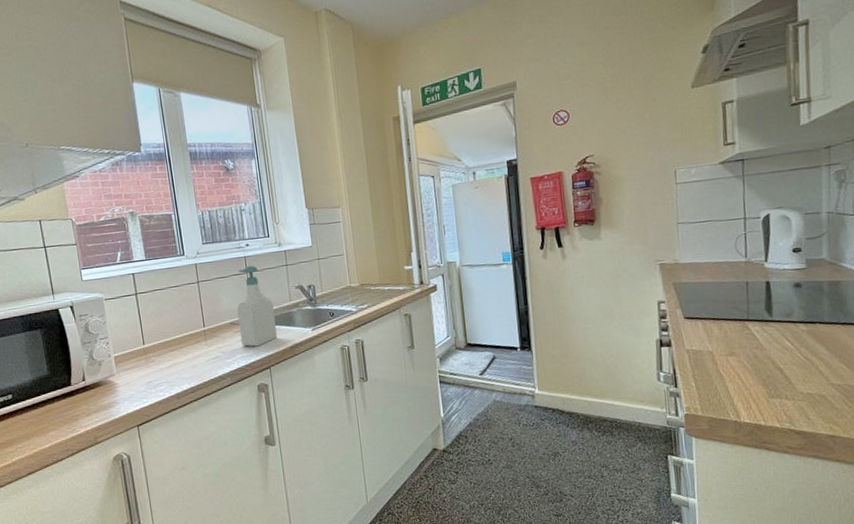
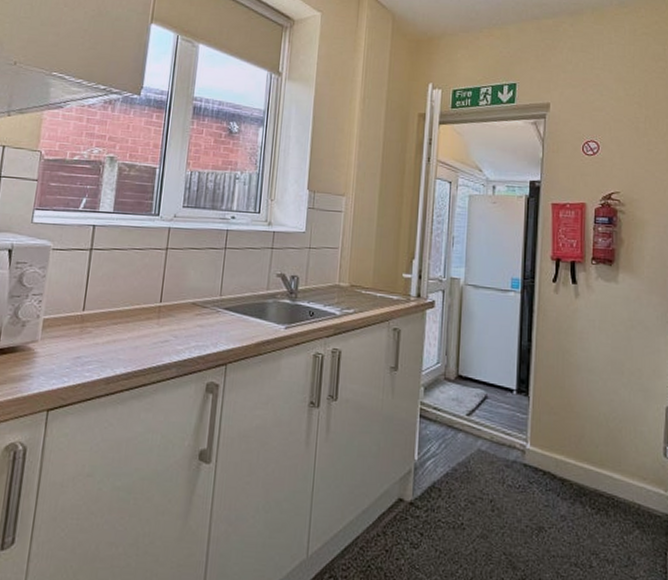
soap bottle: present [237,265,277,347] -> none [199,240,247,337]

